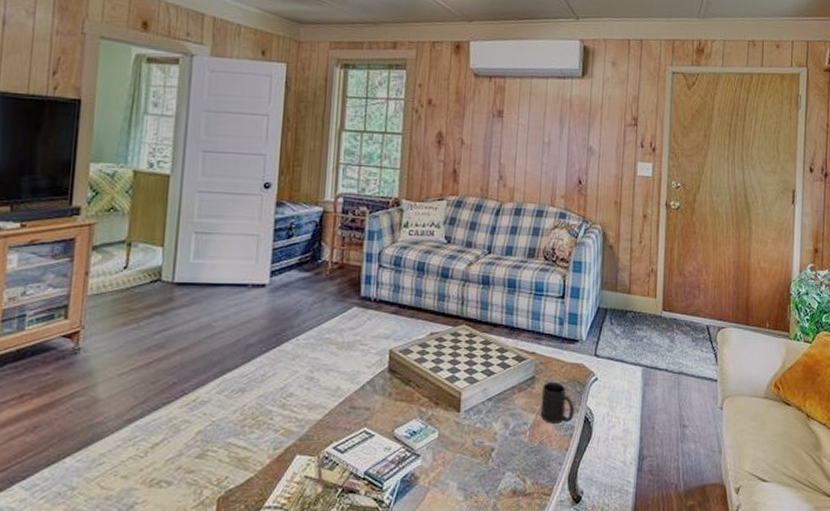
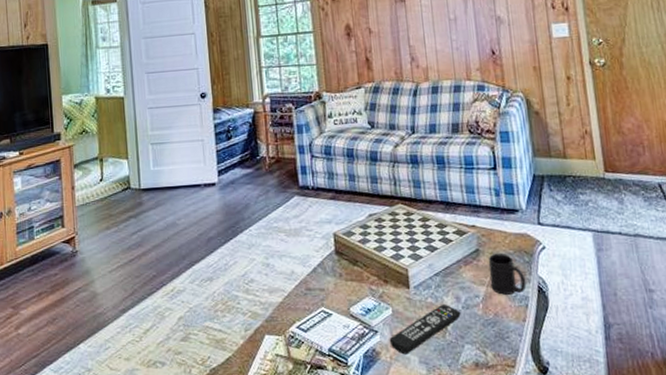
remote control: none [430,429,507,480] -> present [389,303,461,355]

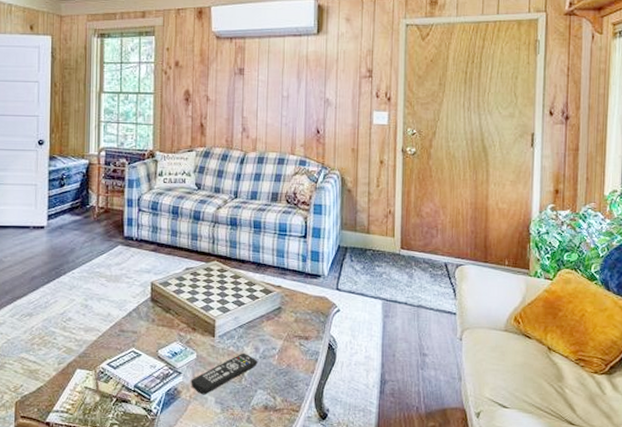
mug: present [488,253,527,295] -> none [287,312,319,349]

